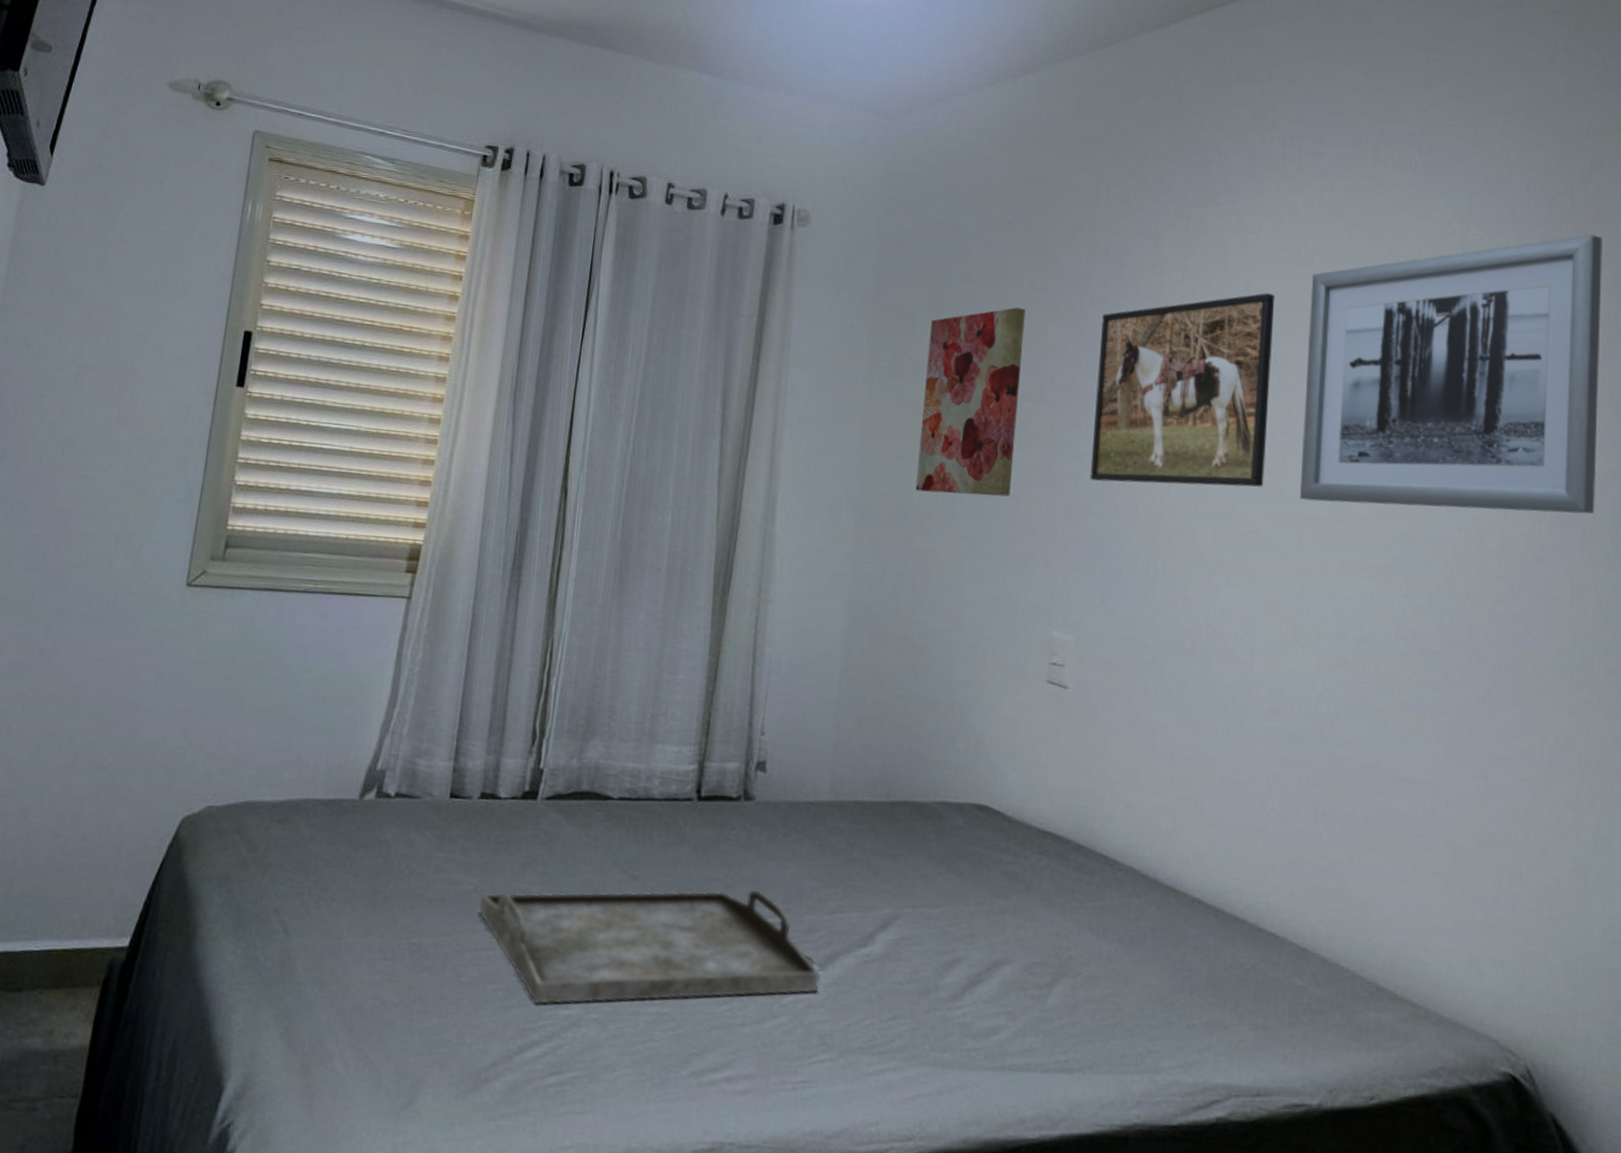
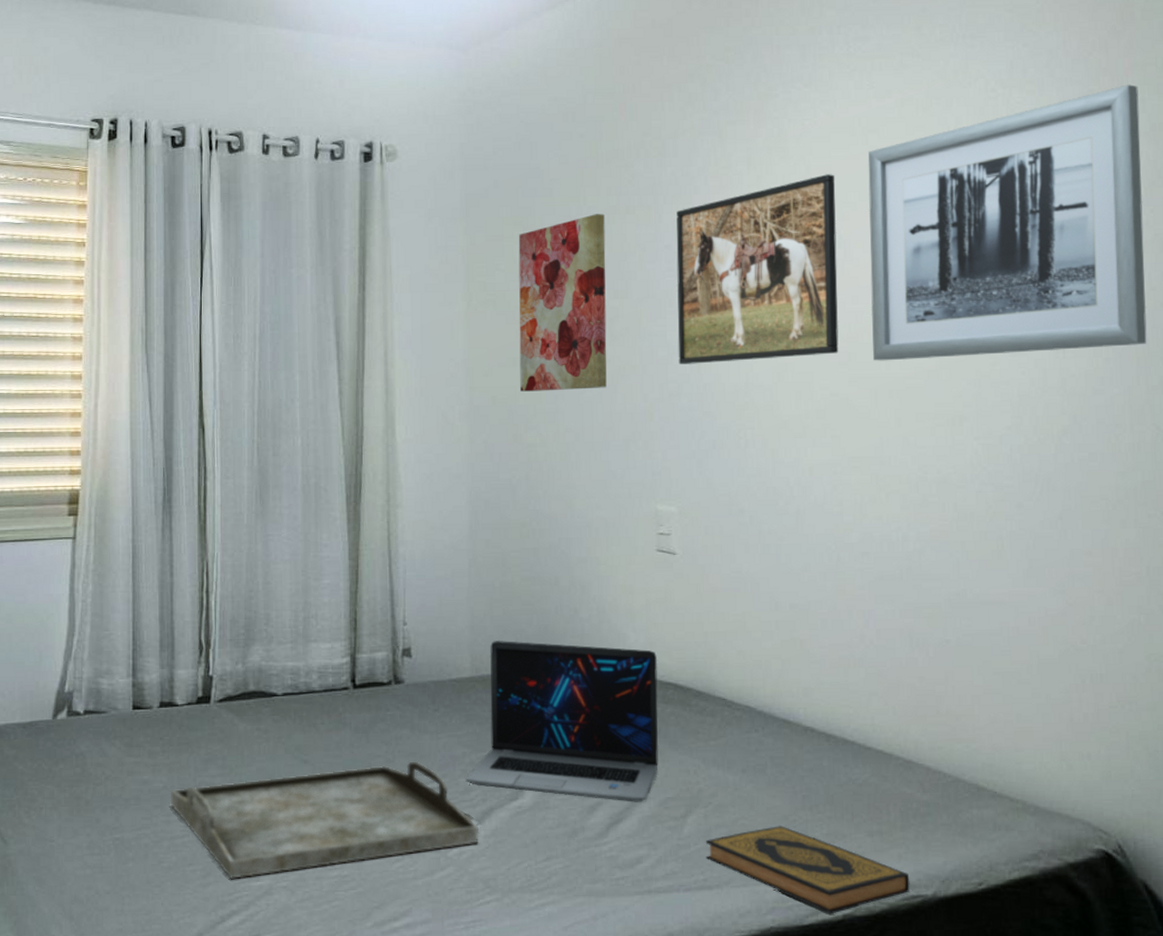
laptop: none [811,763,1037,964] -> present [465,640,659,802]
hardback book: none [1069,1007,1294,1116] -> present [705,826,910,914]

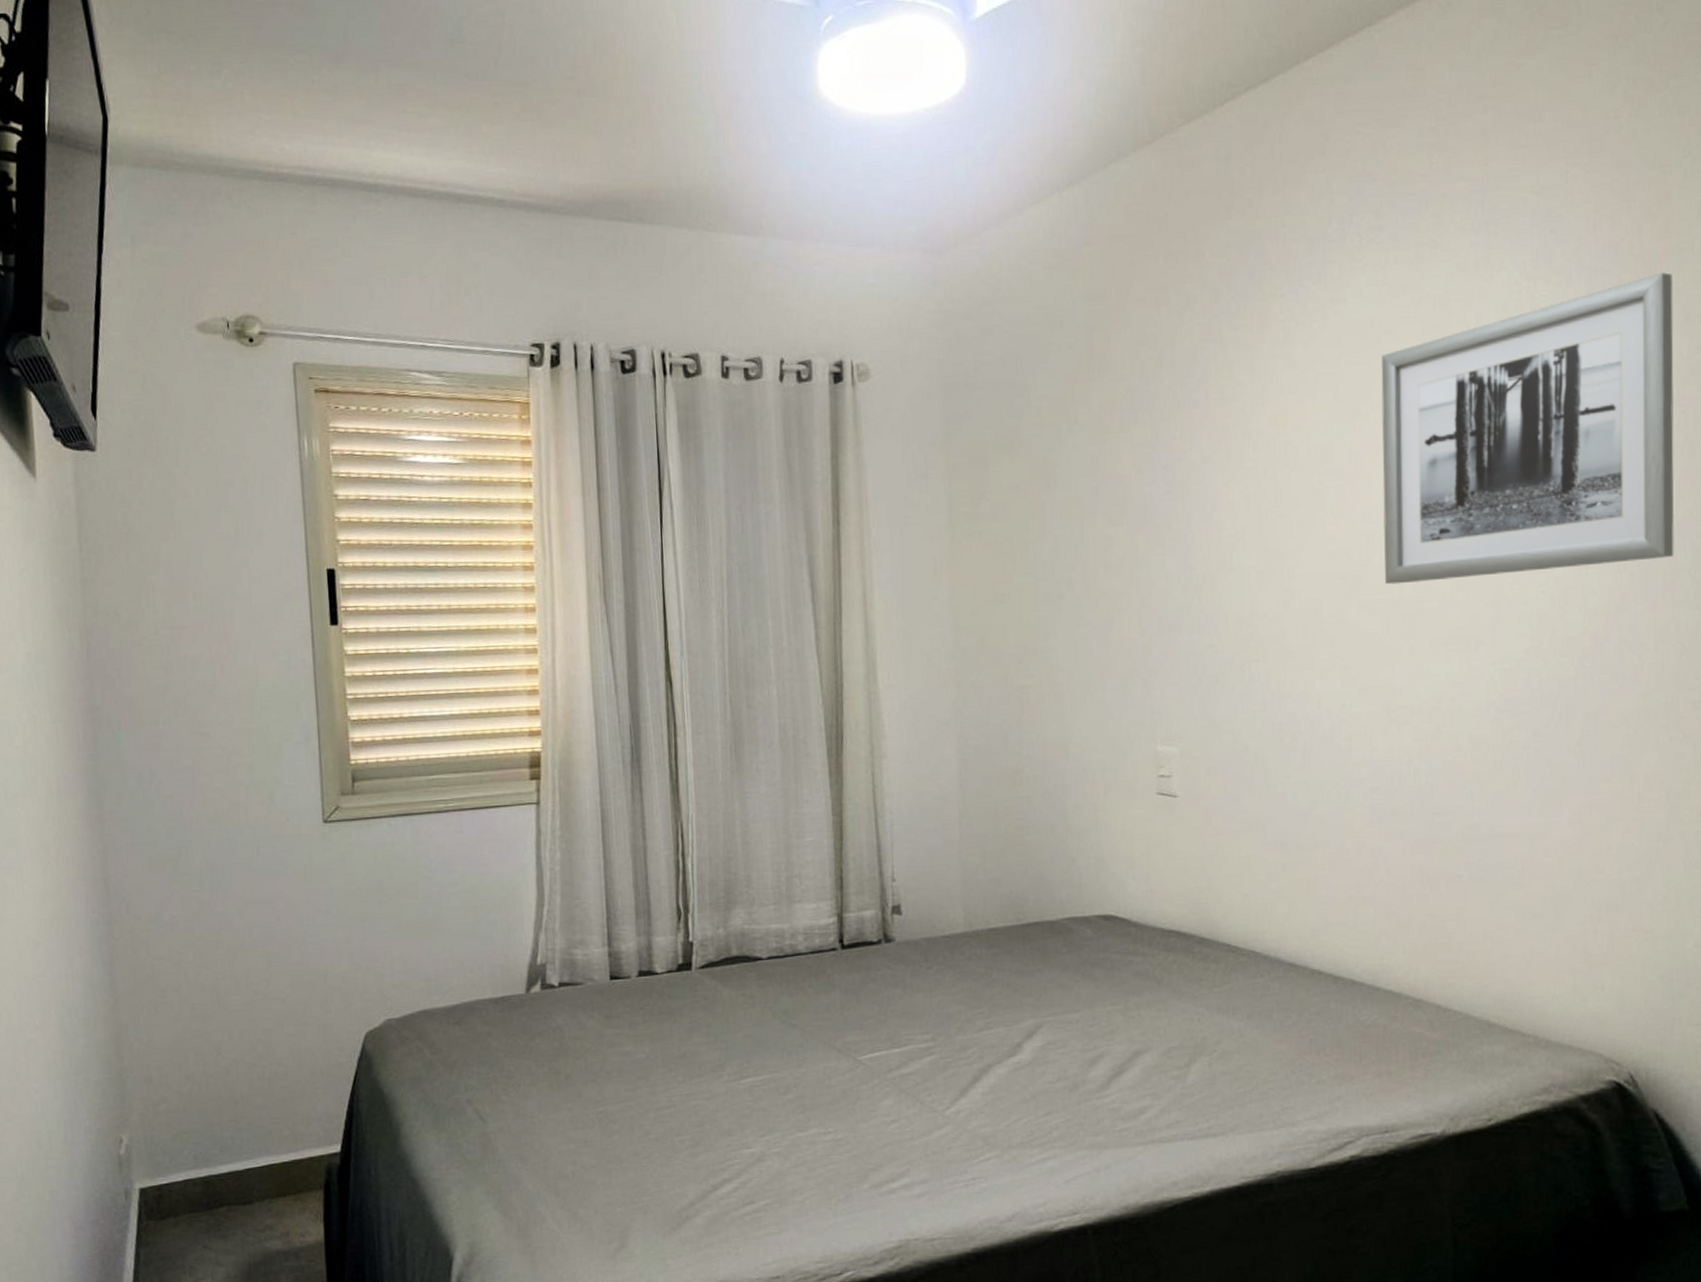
serving tray: present [170,761,480,879] -> none [654,1020,978,1147]
laptop: present [465,640,659,802] -> none [961,893,1162,1053]
wall art: present [518,214,607,392] -> none [1004,433,1102,630]
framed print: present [676,174,839,364] -> none [1174,382,1349,595]
hardback book: present [705,826,910,914] -> none [1210,1070,1419,1156]

